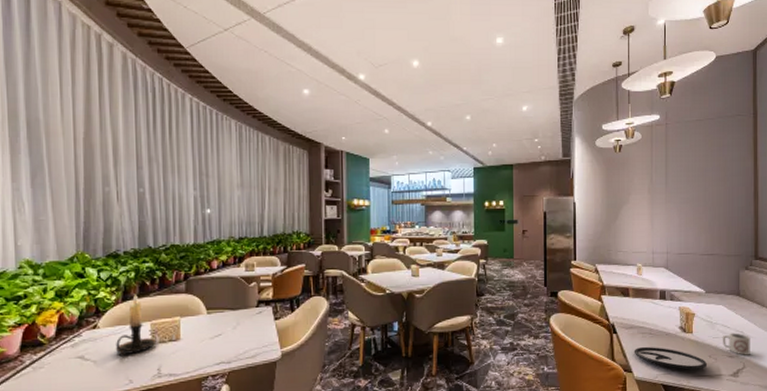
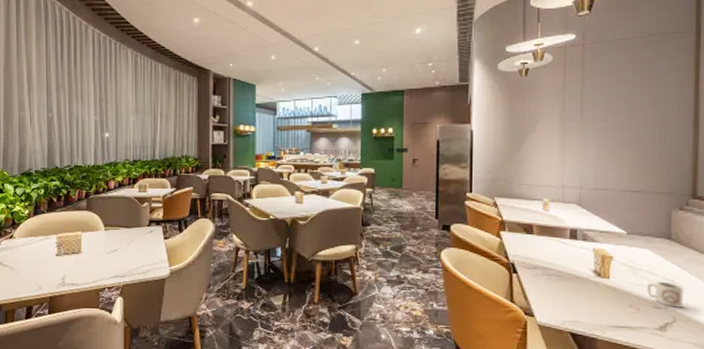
candle holder: present [116,294,157,357] -> none [28,209,61,265]
plate: present [634,347,708,370] -> none [537,290,627,320]

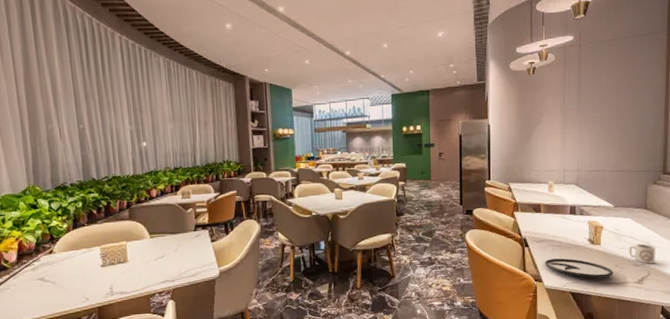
plate: none [537,290,627,320] -> present [544,258,614,279]

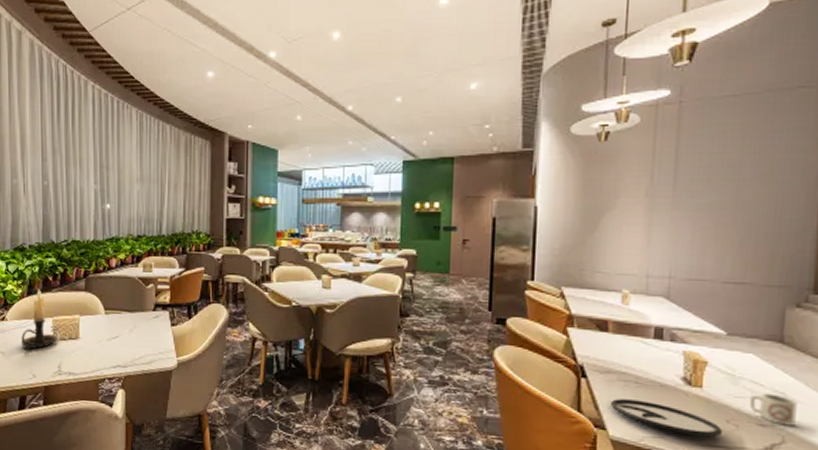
candle holder: none [71,221,107,278] -> present [21,288,58,351]

